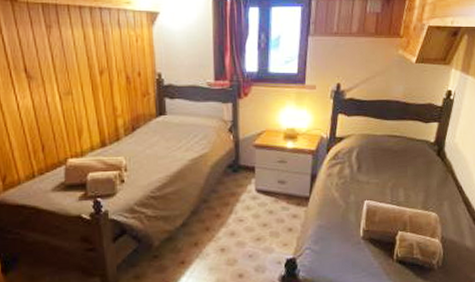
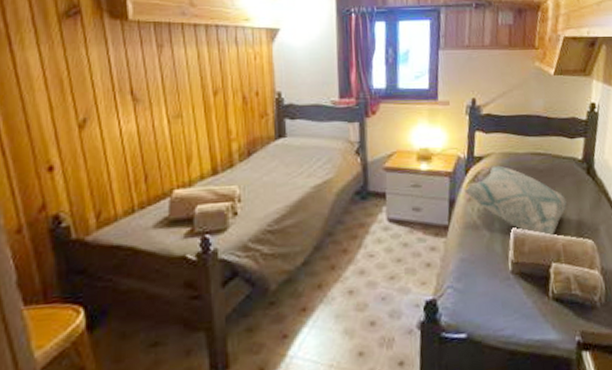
decorative pillow: none [325,146,416,210] -> present [464,165,567,238]

